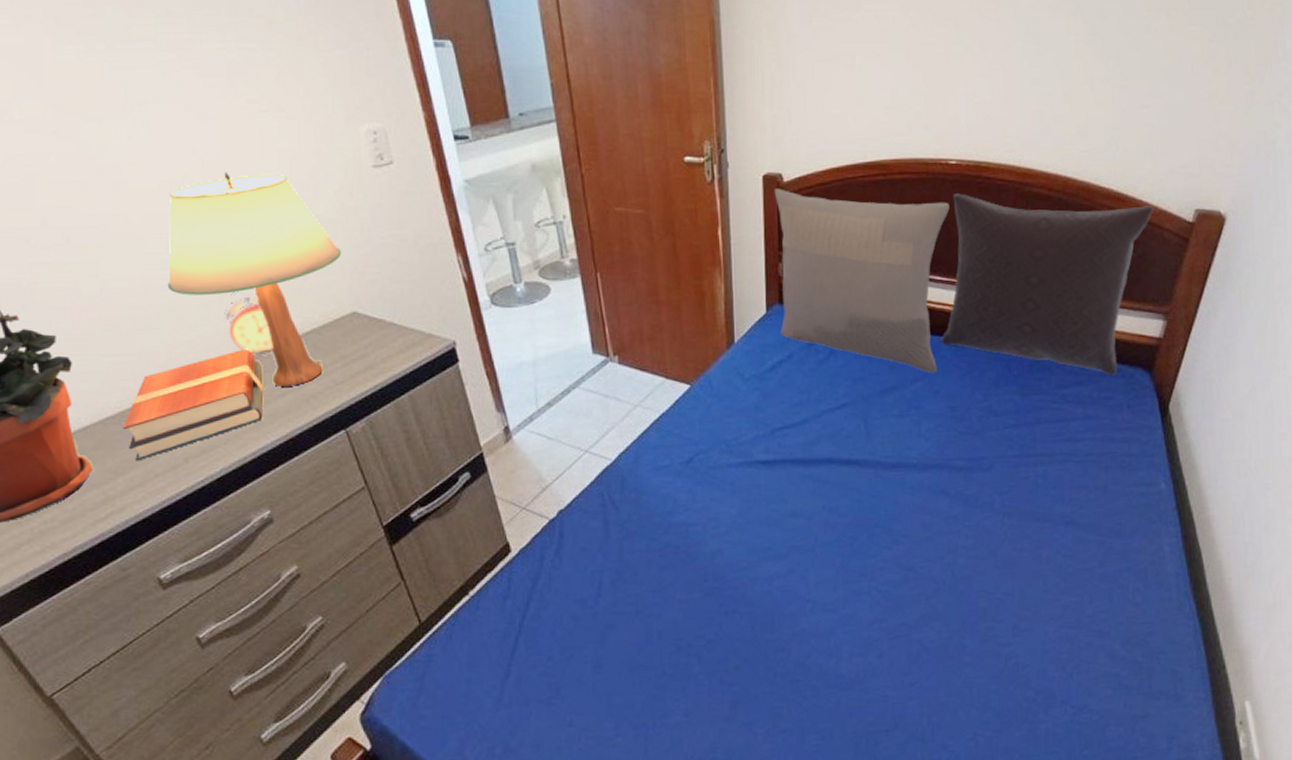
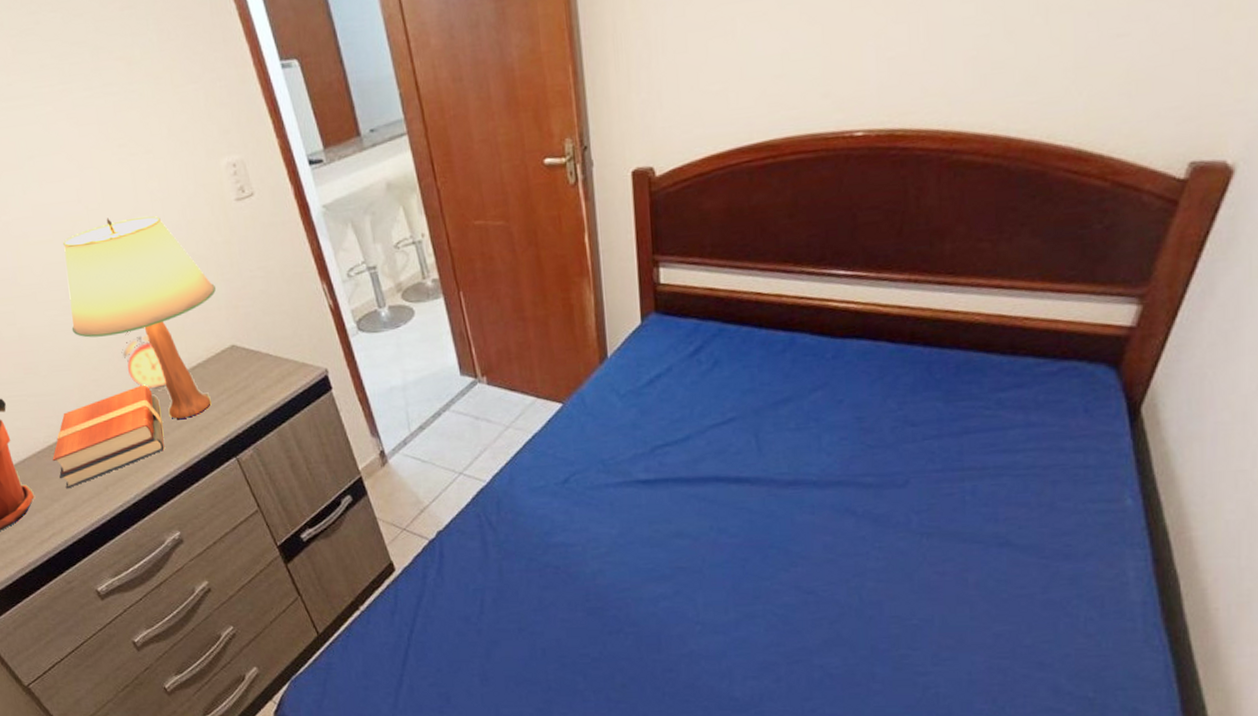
pillow: present [774,188,950,374] -> none [645,182,855,382]
pillow: present [940,194,1154,376] -> none [844,163,1129,375]

